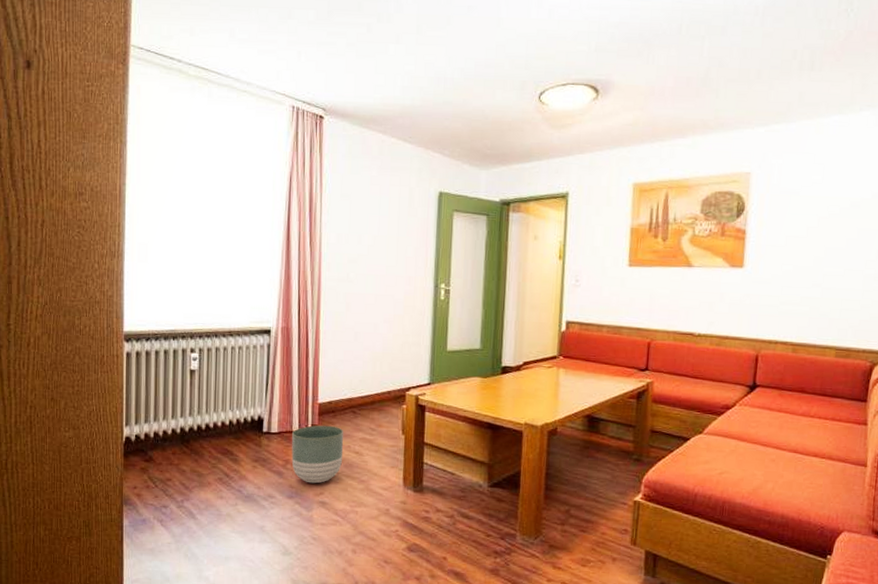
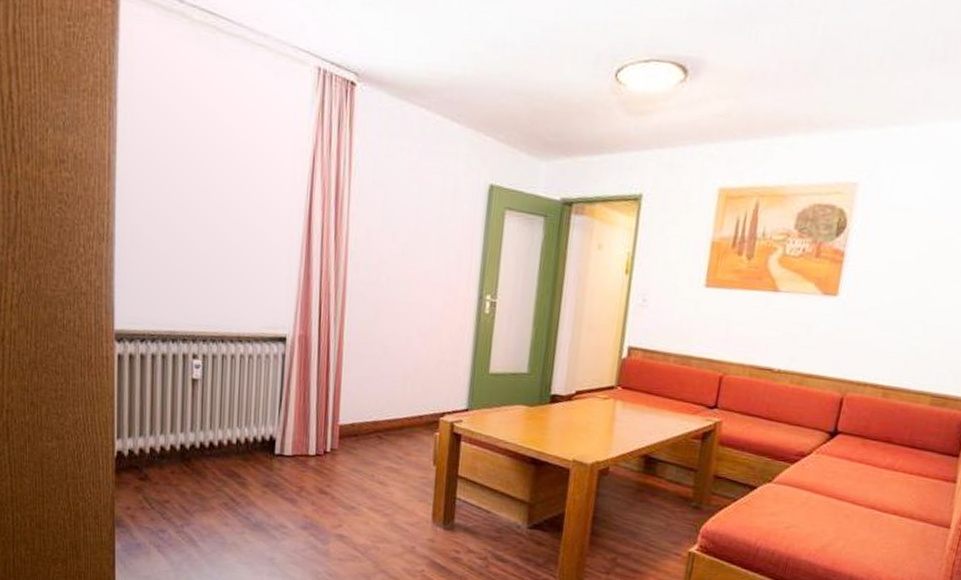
planter: present [291,425,344,484] -> none [306,449,368,515]

